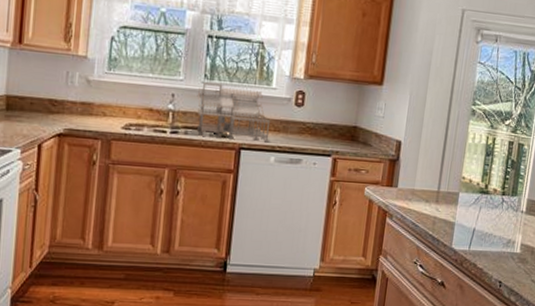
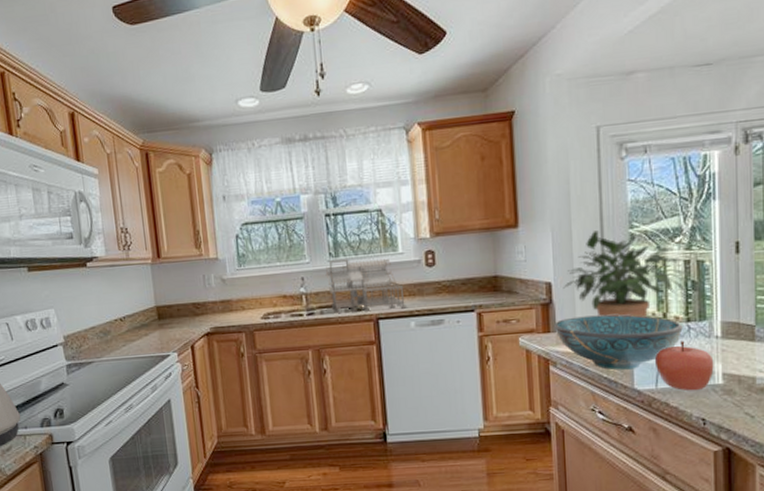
decorative bowl: none [396,176,499,231] -> present [553,314,683,371]
potted plant: none [410,101,513,186] -> present [563,230,692,318]
fruit: none [471,211,517,256] -> present [654,341,714,391]

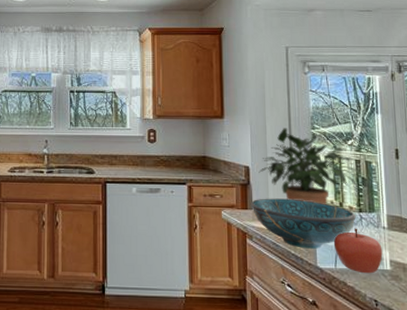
dish rack: present [325,258,408,313] -> none [65,129,133,176]

